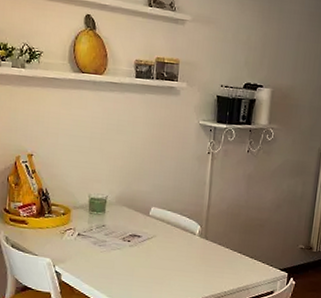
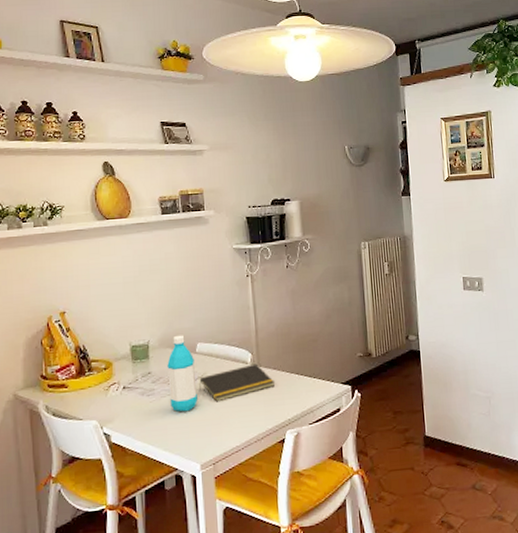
water bottle: none [119,196,147,267] -> present [167,335,198,412]
notepad: none [148,236,219,264] -> present [199,363,276,402]

